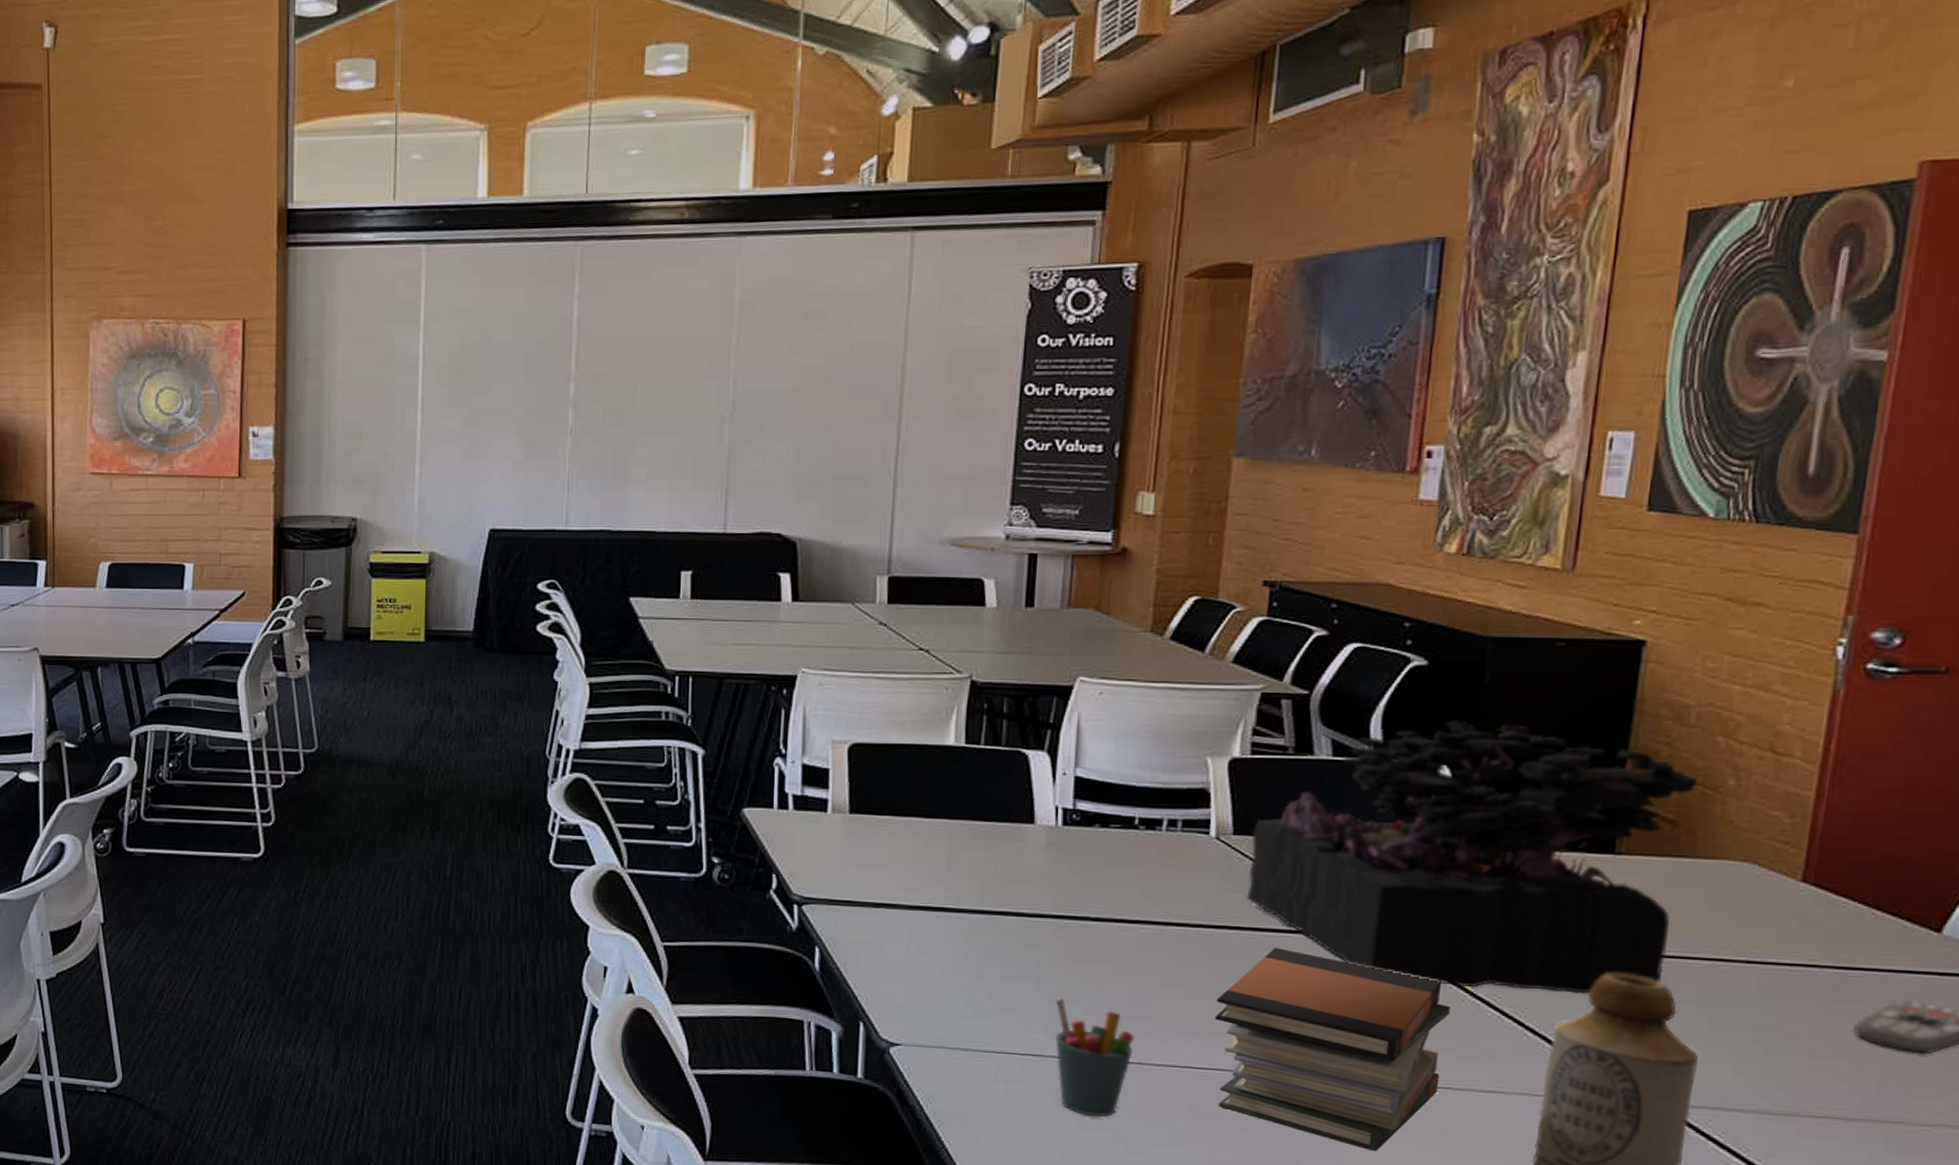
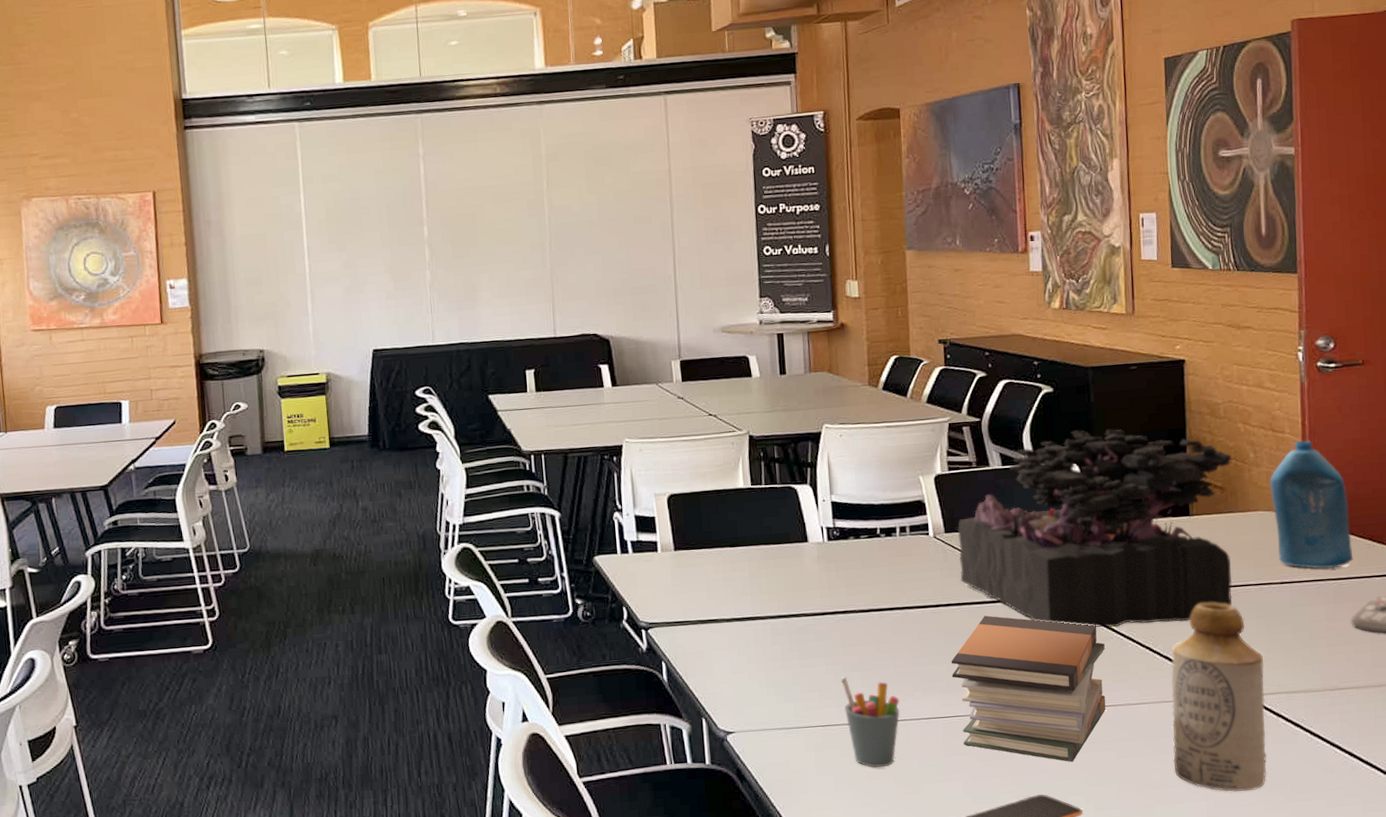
bottle: none [1749,770,1882,953] -> present [1269,440,1354,569]

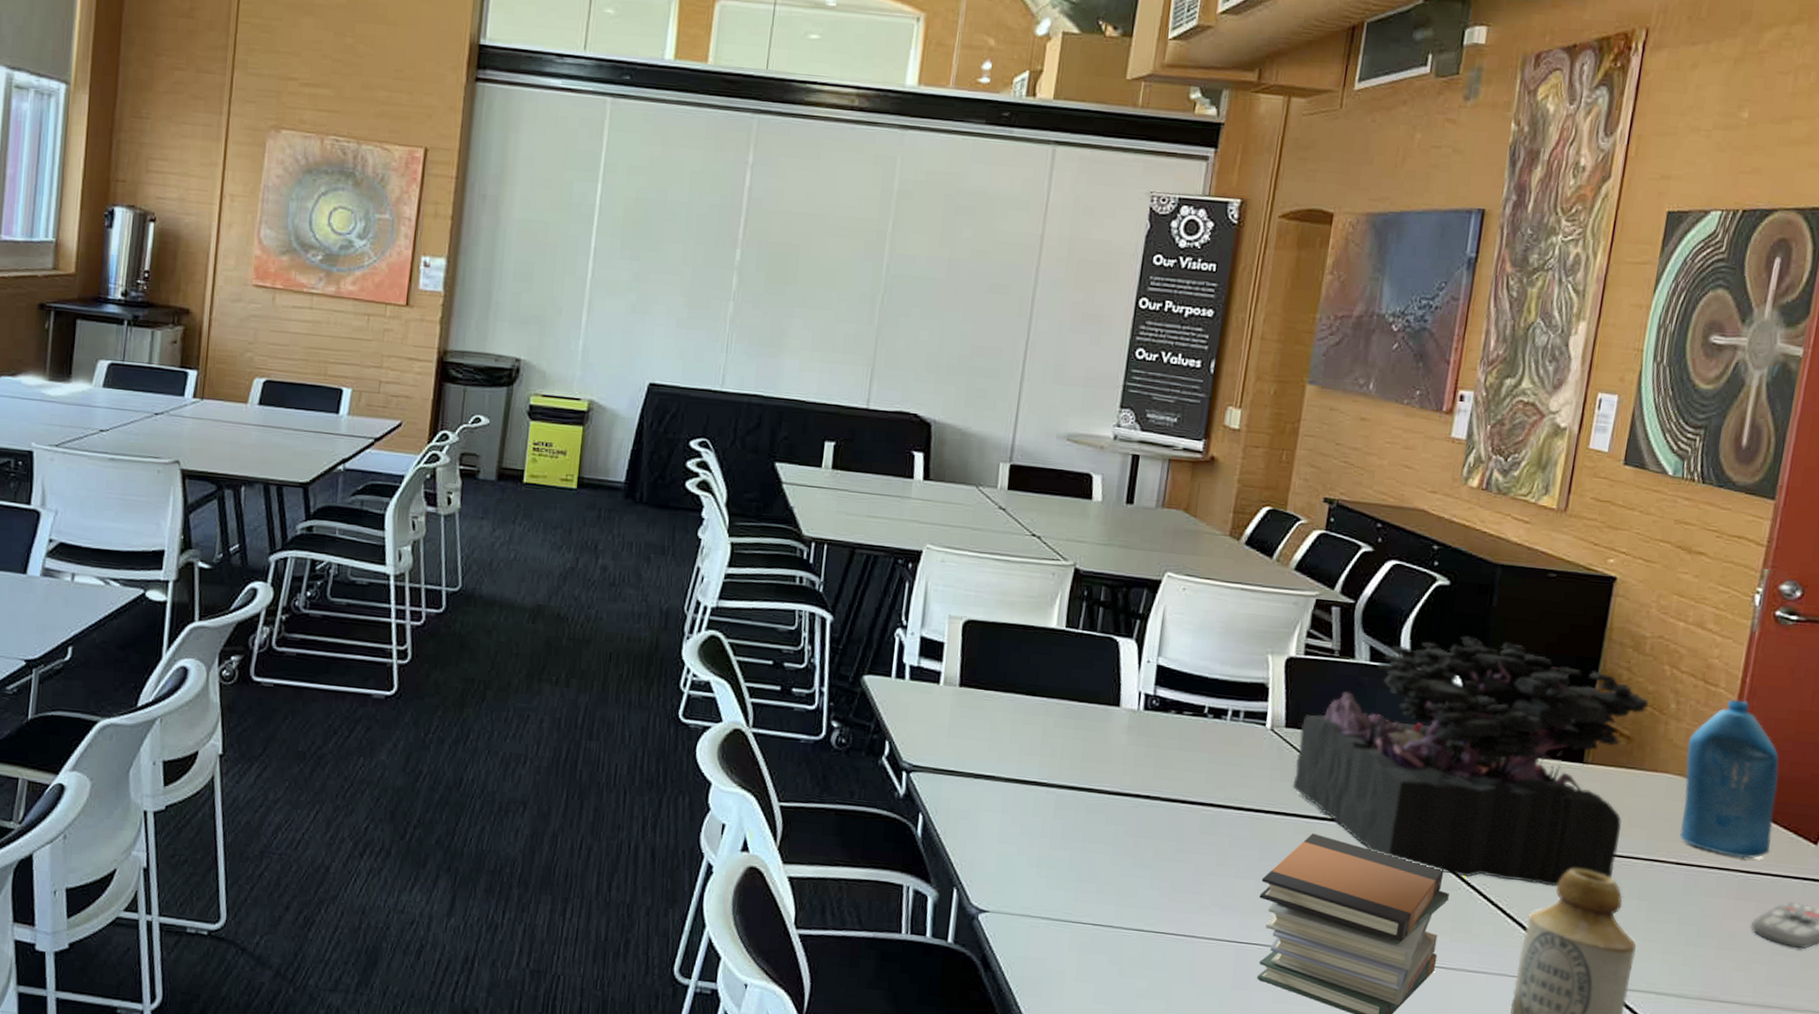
pen holder: present [841,676,900,768] -> none [1124,871,1191,987]

